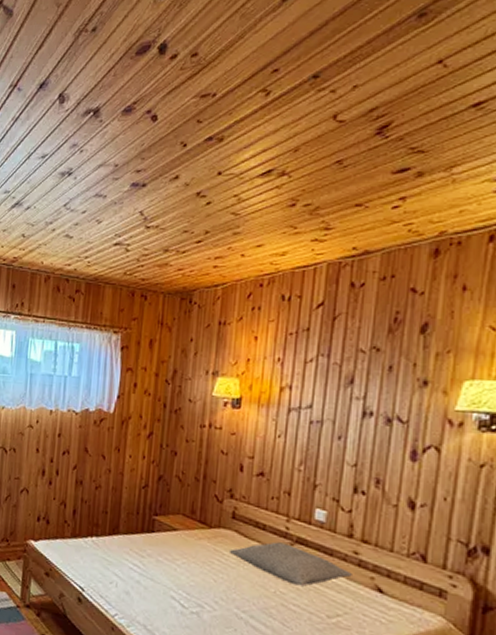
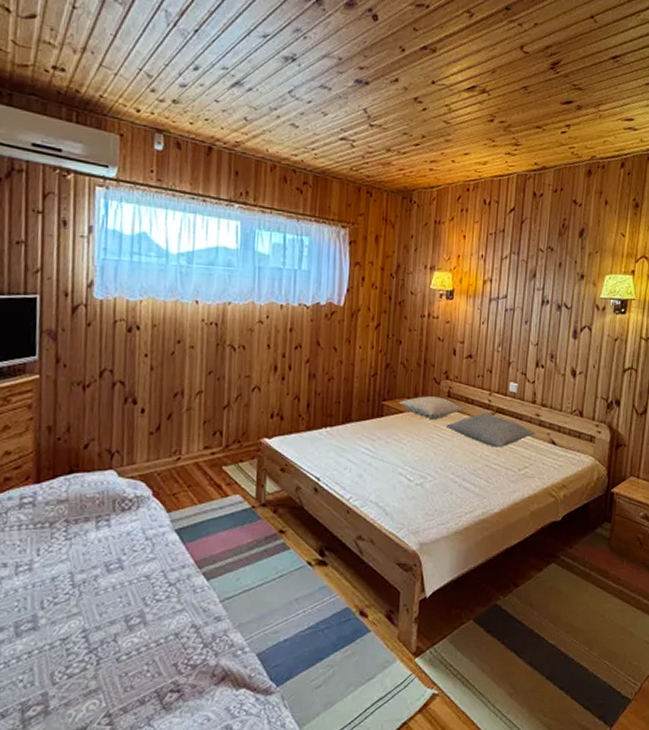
pillow: none [171,514,250,543] -> present [398,396,462,419]

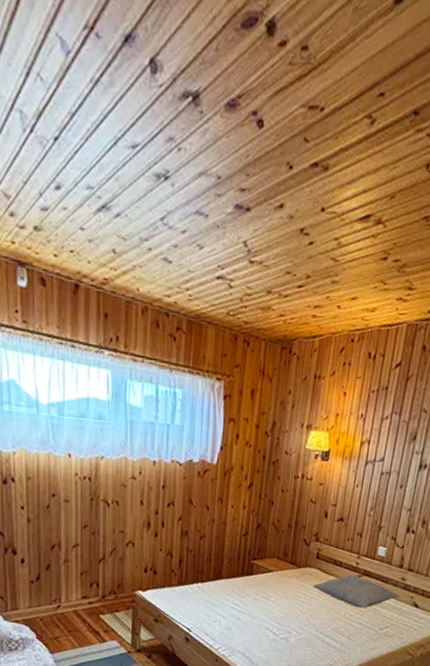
pillow: present [398,396,462,419] -> none [267,557,330,579]

